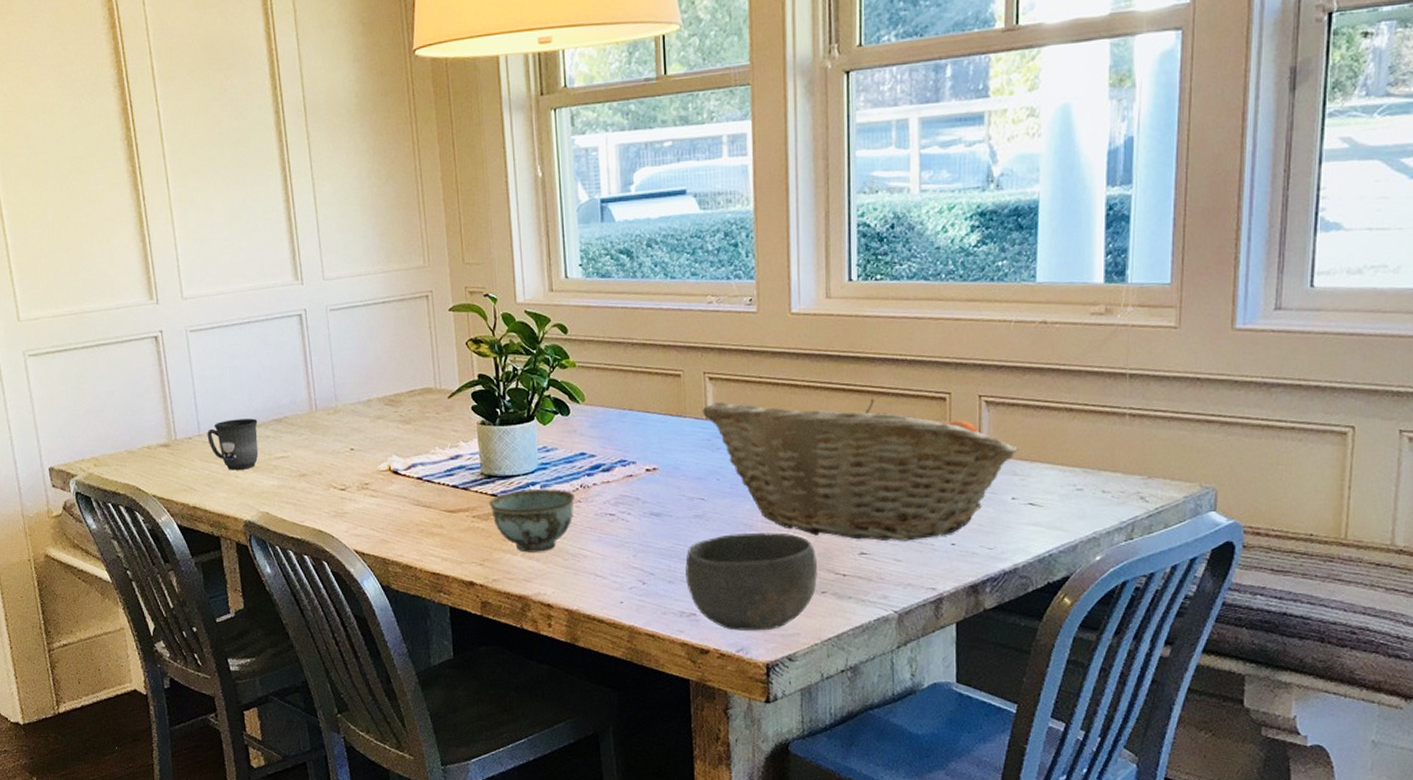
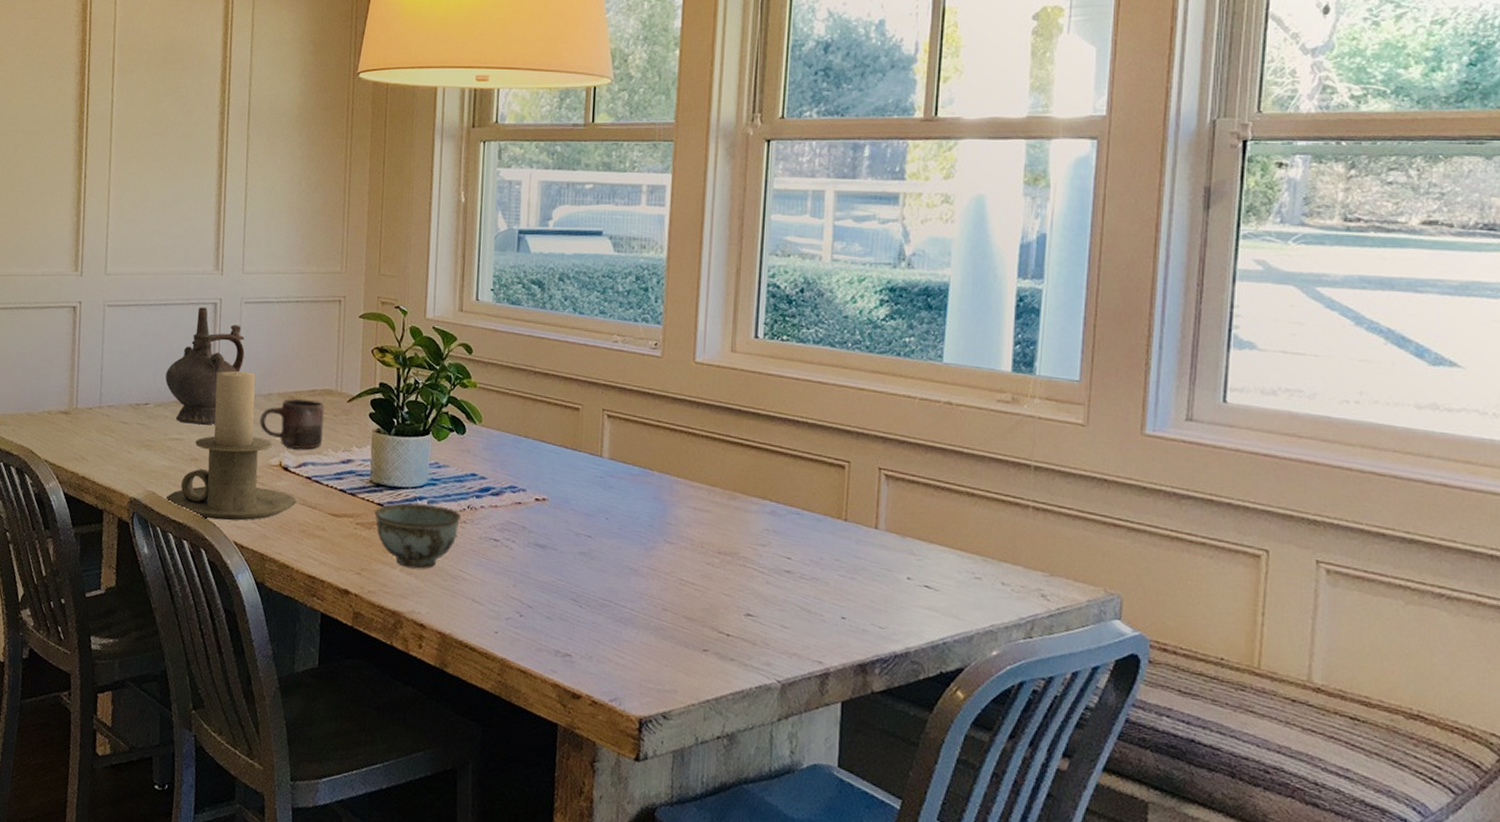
mug: present [207,418,259,470] -> none [107,395,159,447]
ceremonial vessel: none [260,320,338,441] -> present [165,307,245,425]
candle holder: none [281,381,412,532] -> present [166,370,297,521]
mug: none [362,401,428,451] -> present [259,399,324,450]
bowl: present [685,533,817,630] -> none [564,576,701,683]
fruit basket: present [702,398,1018,541] -> none [597,440,916,608]

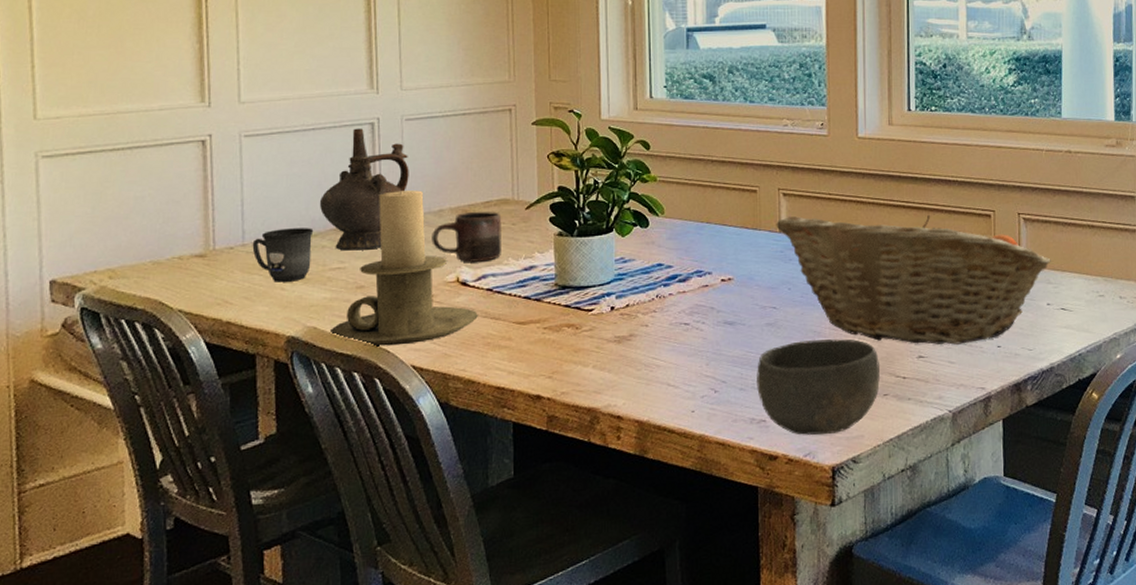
mug: none [107,395,159,447] -> present [252,228,314,282]
bowl: present [375,503,462,569] -> none [562,299,651,364]
bowl: none [564,576,701,683] -> present [757,339,880,435]
fruit basket: none [597,440,916,608] -> present [776,214,1051,345]

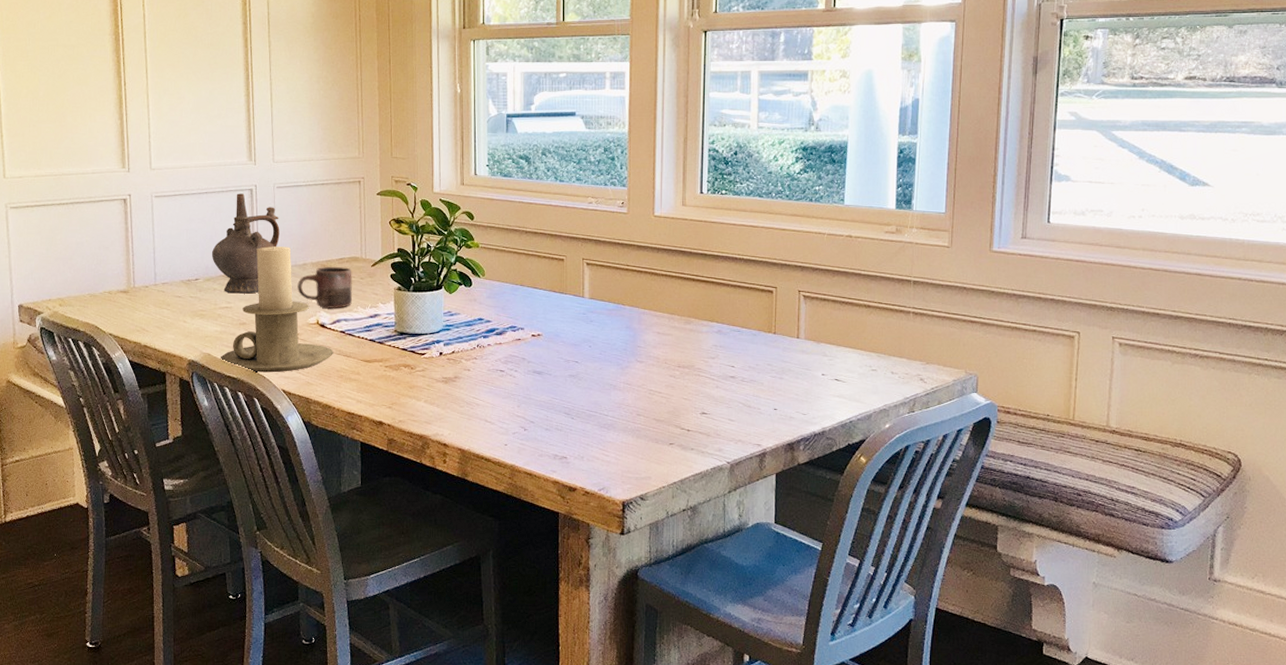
mug: present [252,228,314,282] -> none [162,273,207,316]
bowl: present [757,339,880,435] -> none [560,392,667,473]
fruit basket: present [776,214,1051,345] -> none [580,284,828,405]

